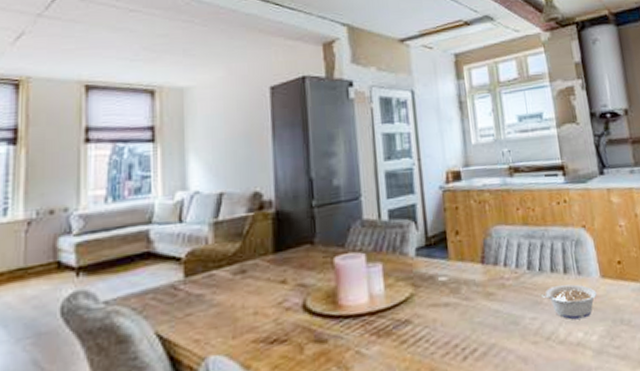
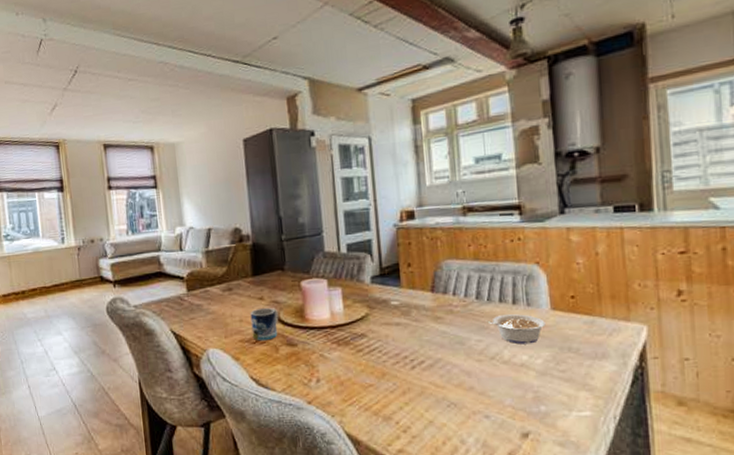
mug: none [268,293,306,340] -> present [250,308,279,341]

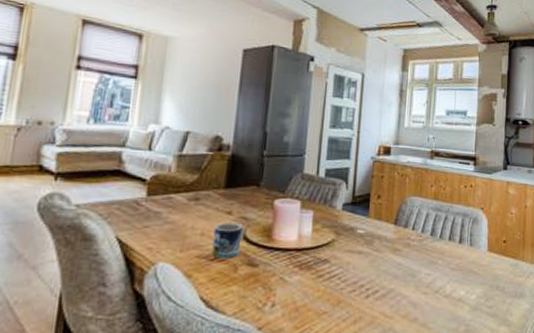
legume: present [487,314,546,345] -> none [437,252,482,281]

